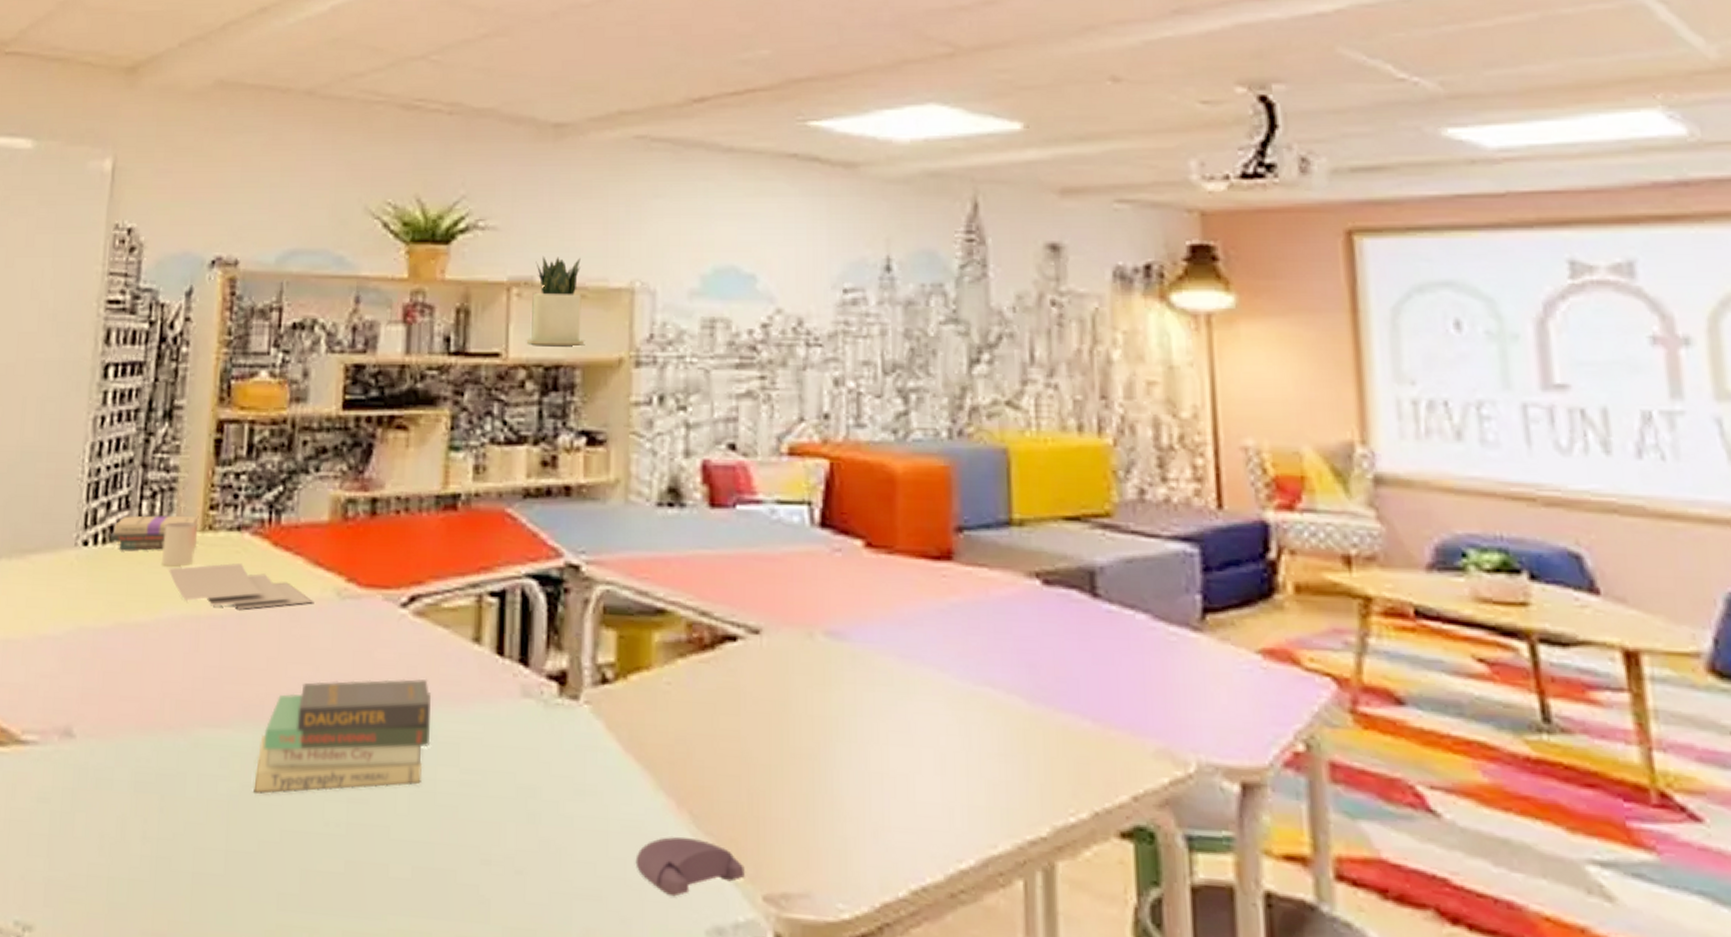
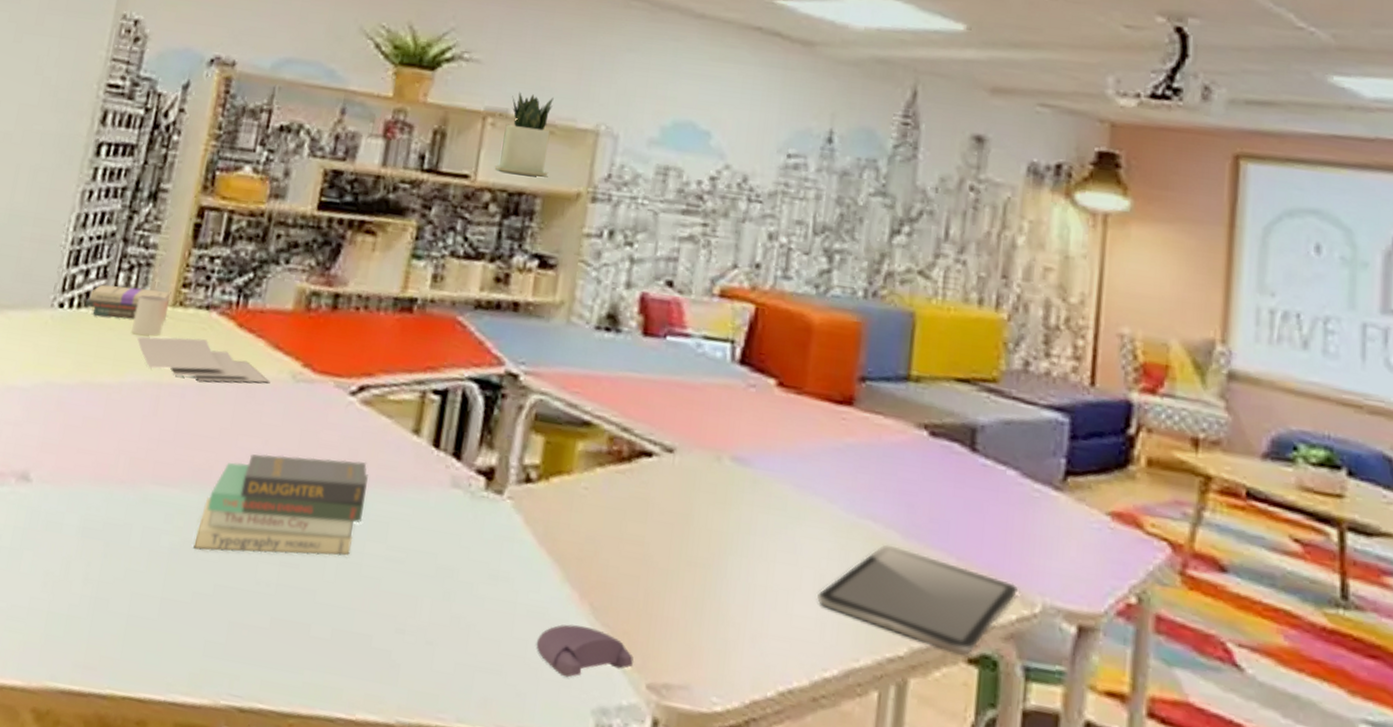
tablet: none [941,712,1166,830] -> present [817,544,1018,656]

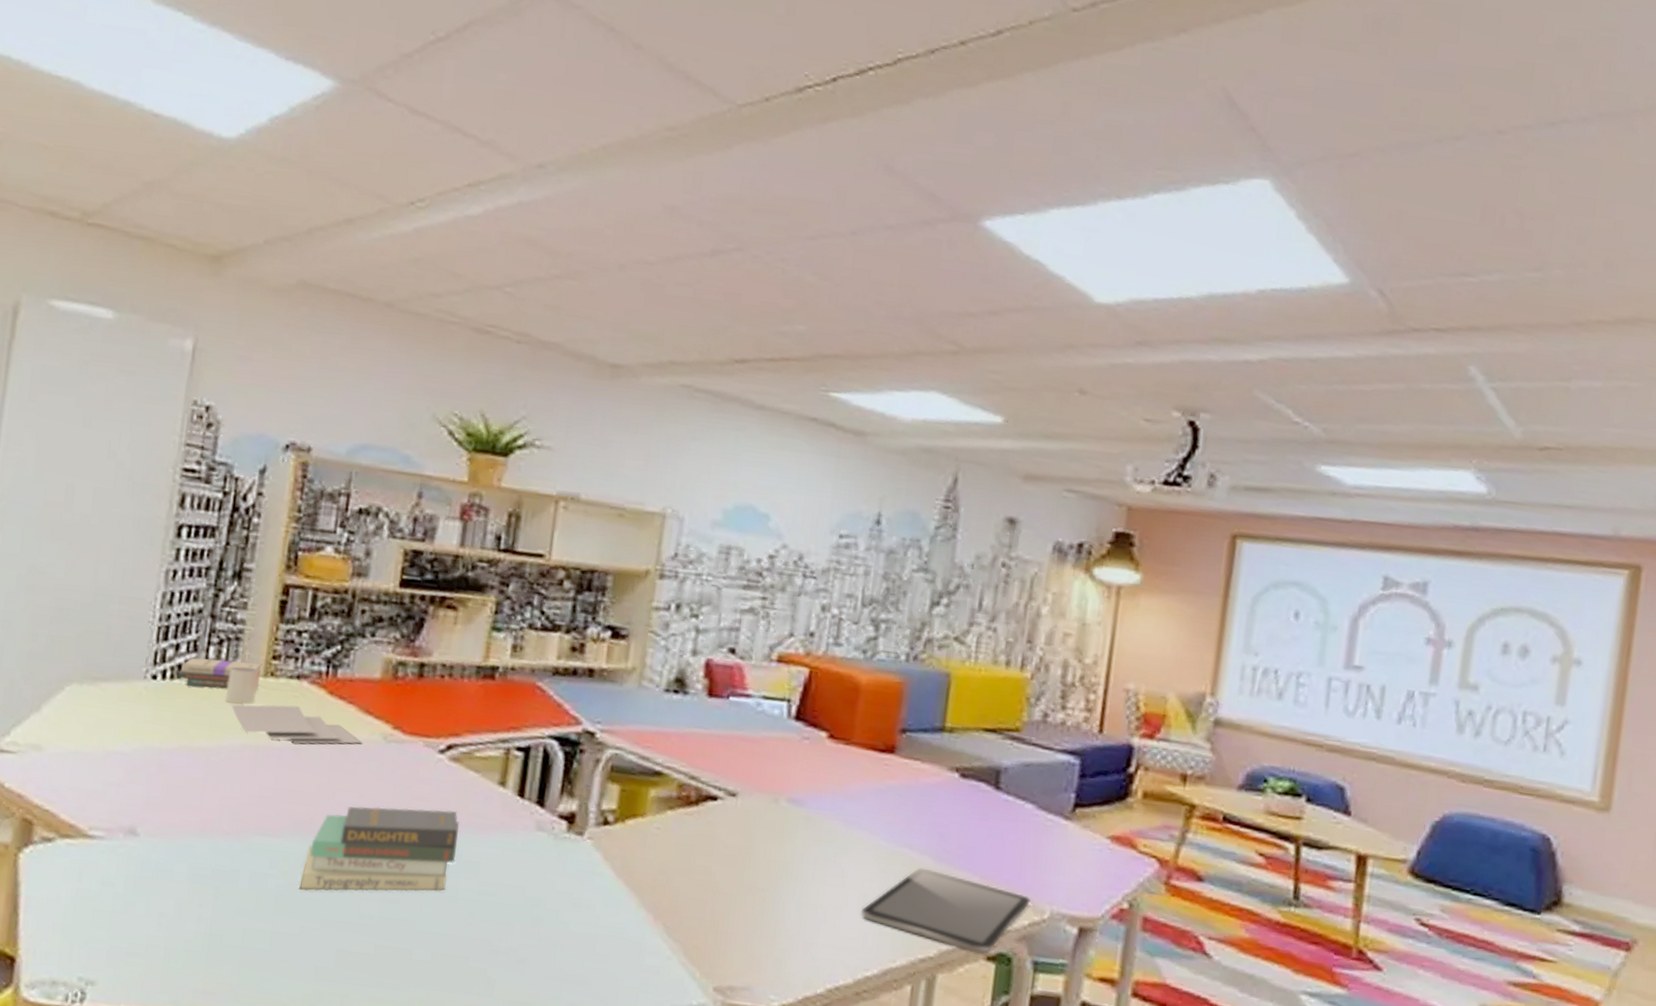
planter: present [494,91,554,177] -> none [568,477,622,556]
computer mouse: present [536,624,634,678] -> none [616,941,702,985]

